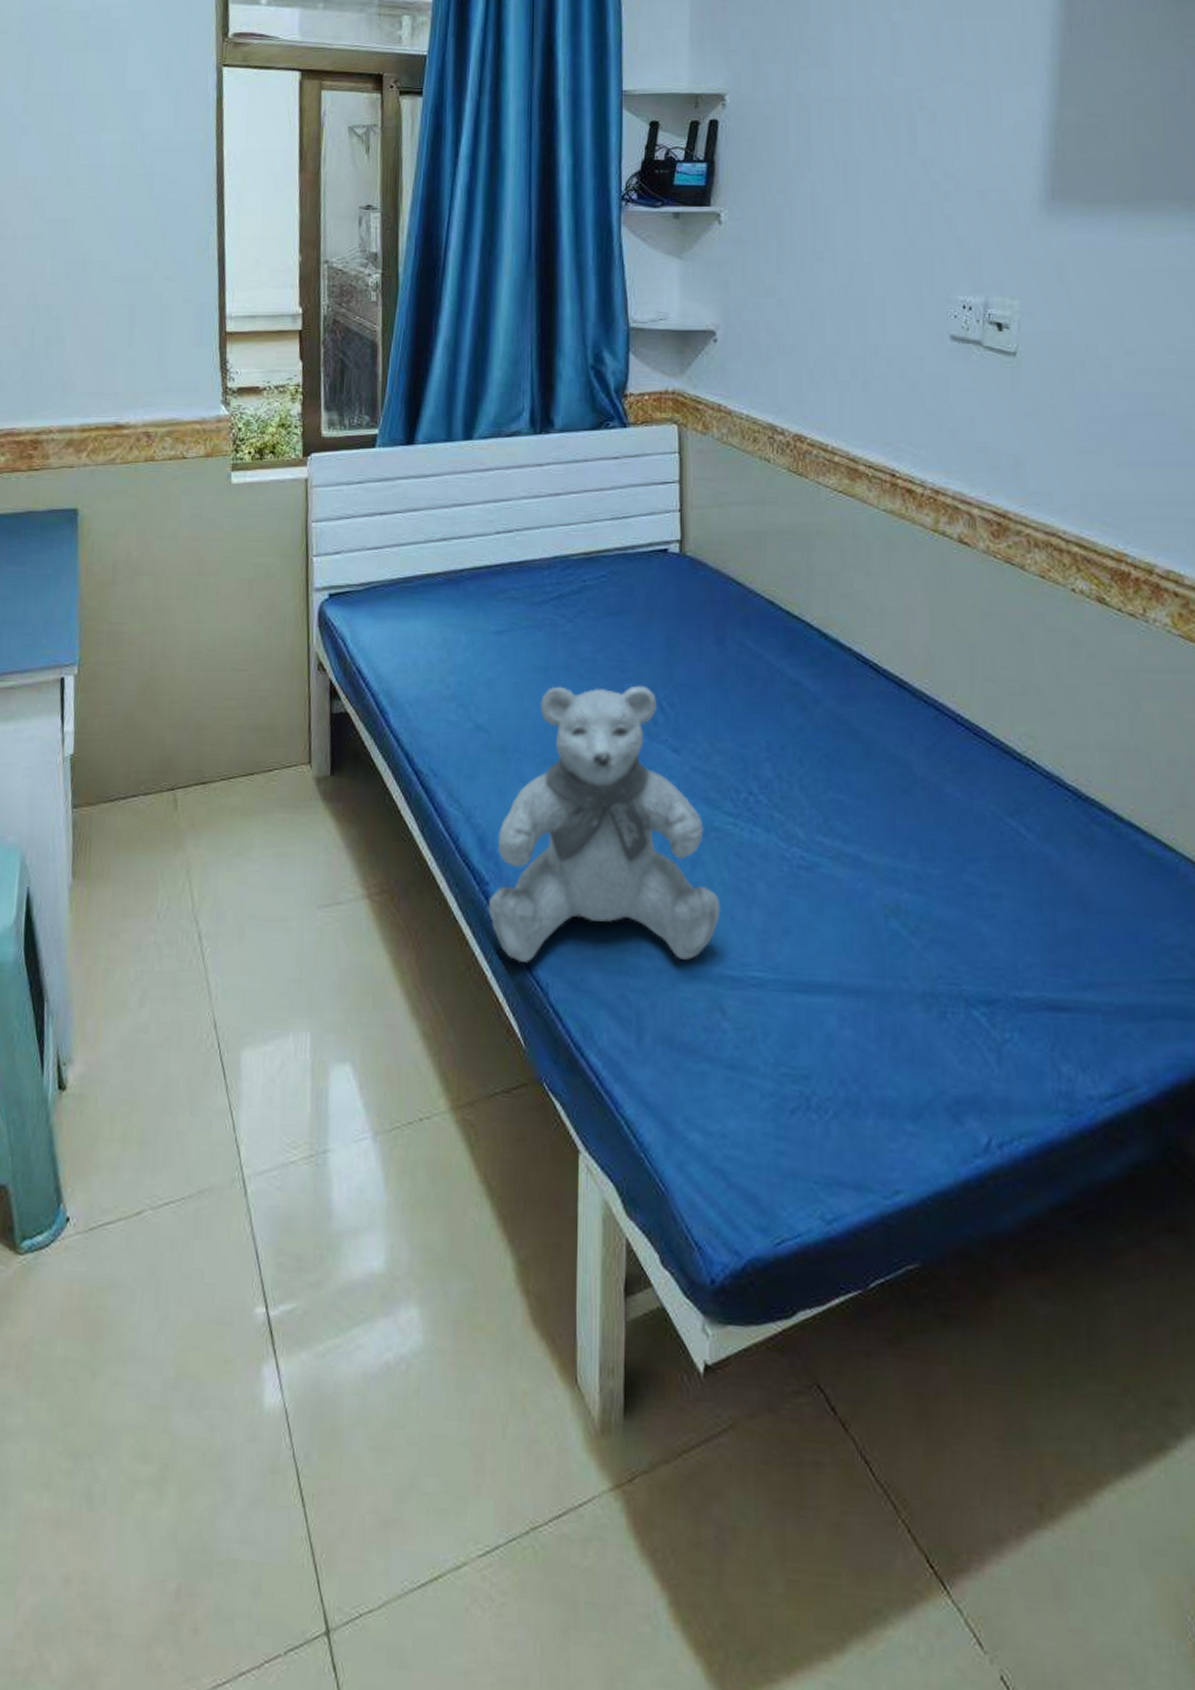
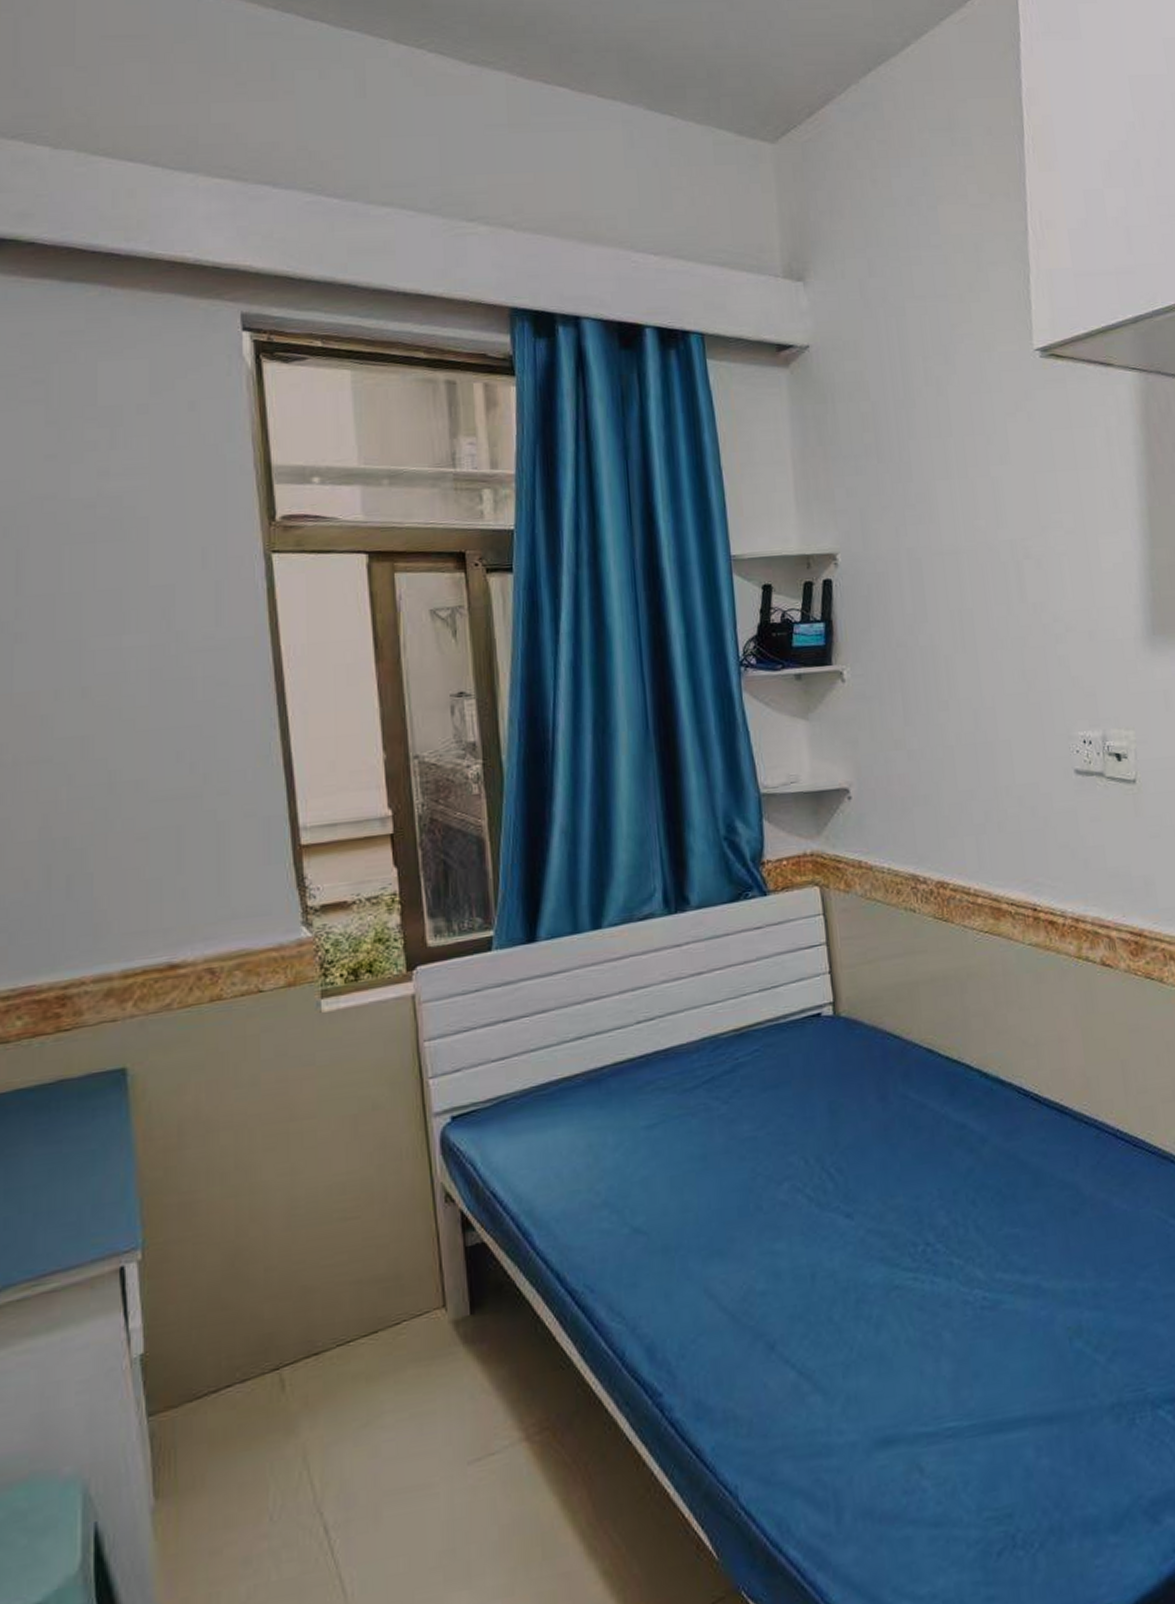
teddy bear: present [488,685,721,962] -> none [663,1155,910,1470]

